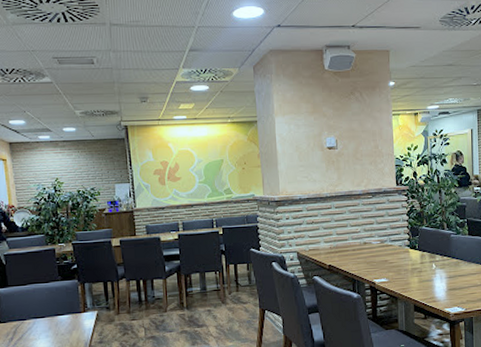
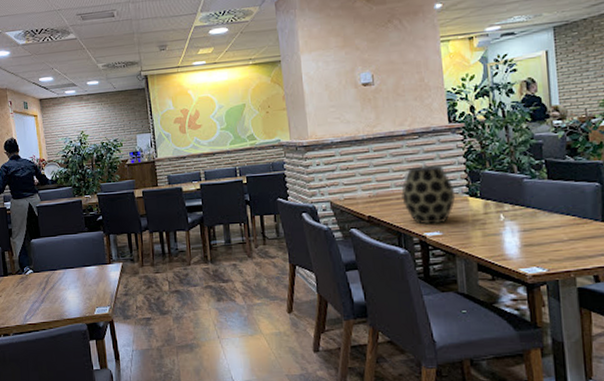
vase: none [357,221,400,273] -> present [401,165,456,225]

